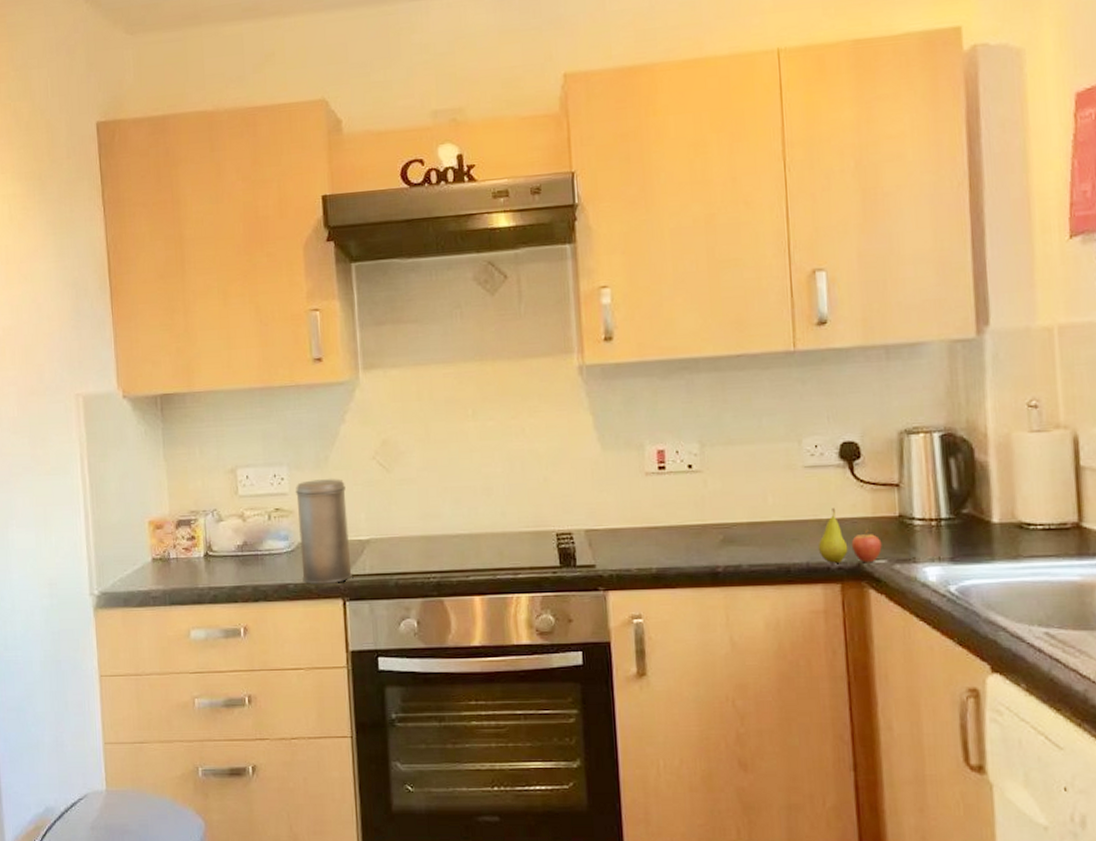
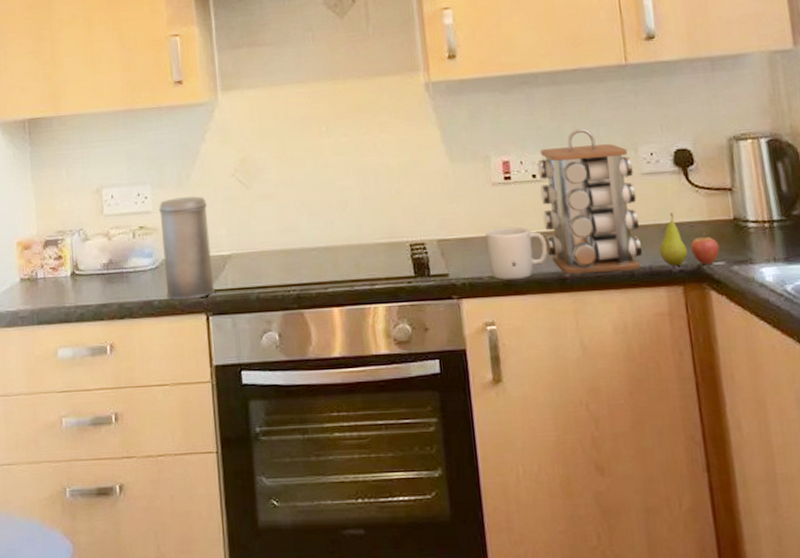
mug: none [635,518,701,572] -> present [485,226,548,280]
spice rack: none [693,418,800,569] -> present [537,128,642,275]

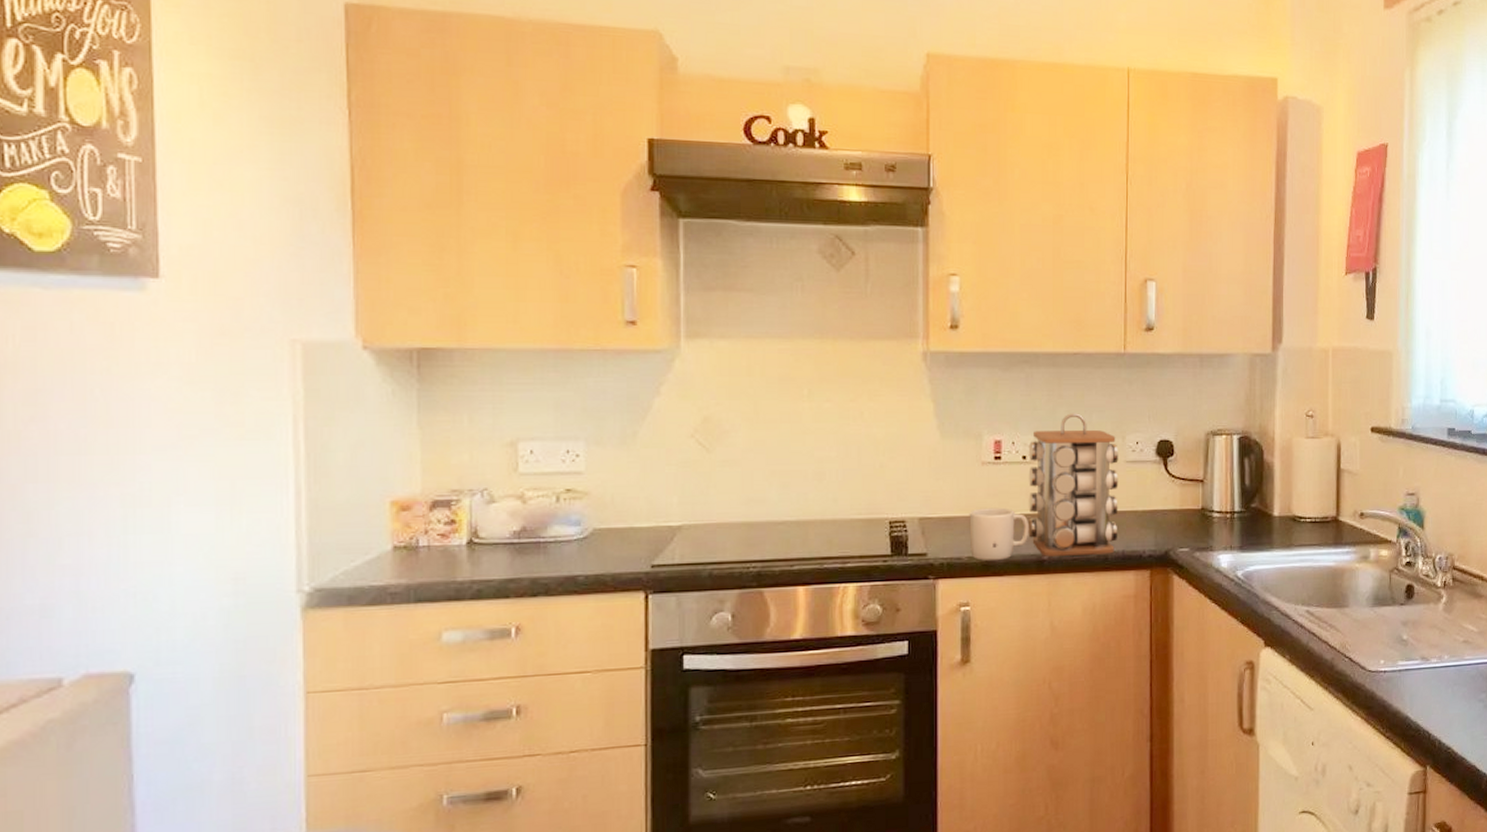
canister: present [159,196,215,301] -> none [594,457,658,577]
fruit: present [659,213,688,266] -> none [1133,500,1158,551]
fruit: present [690,231,720,265] -> none [1161,520,1186,551]

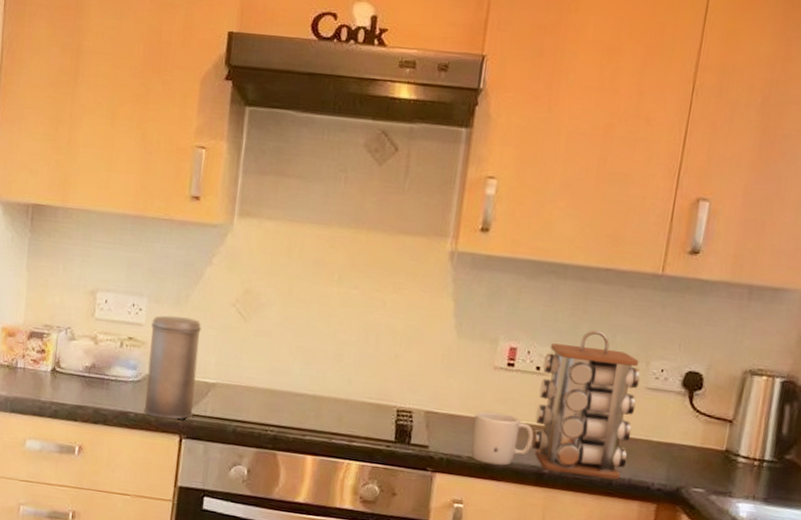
canister: none [594,457,658,577] -> present [144,315,202,420]

